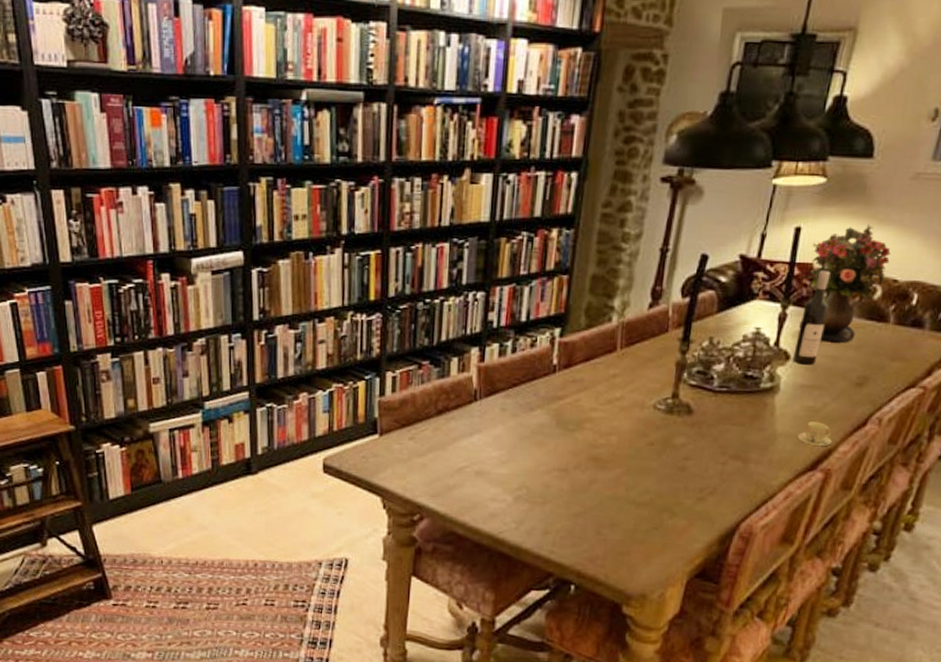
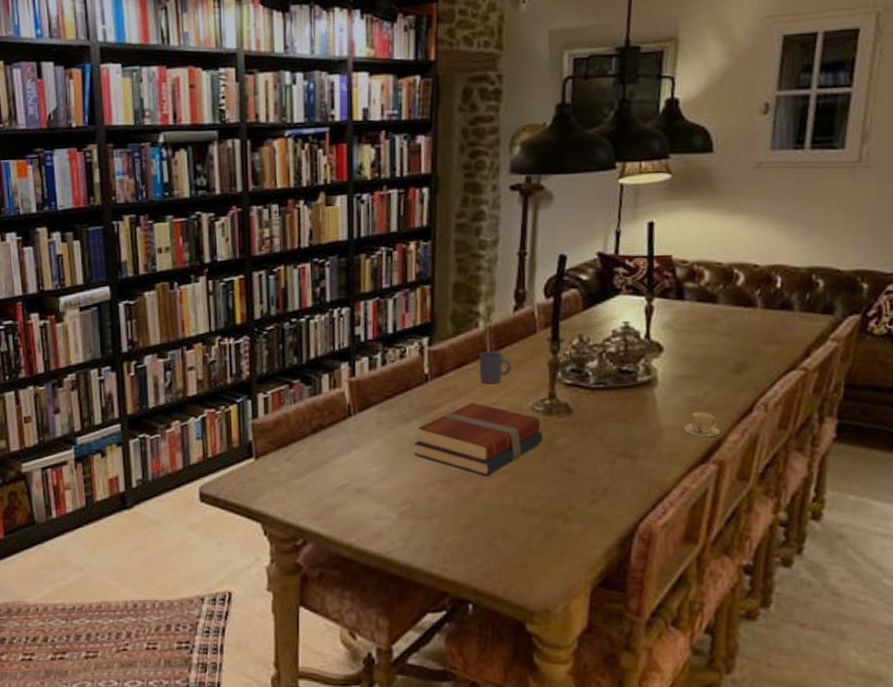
books: none [534,396,661,468] -> present [413,402,543,476]
mug: none [607,347,640,380] -> present [479,351,512,384]
bottle: present [793,271,831,365] -> none [666,261,695,355]
bouquet: present [798,223,891,343] -> none [666,213,747,331]

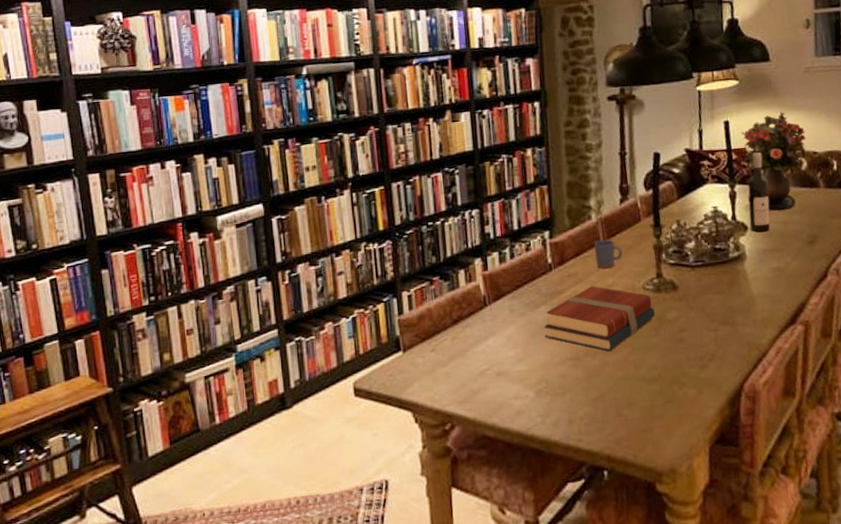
bouquet: none [666,213,747,331] -> present [741,111,806,211]
bottle: none [666,261,695,355] -> present [748,152,771,233]
cup and saucer: present [684,412,721,436] -> none [772,280,803,301]

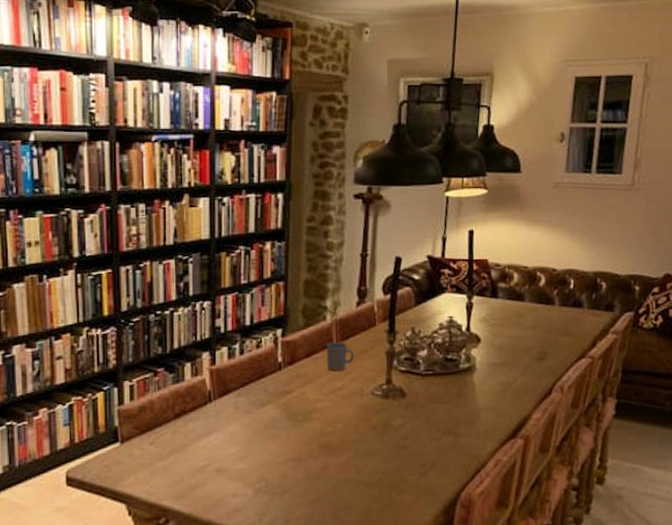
books: present [544,286,655,352] -> none [268,388,381,454]
bouquet: present [741,111,806,211] -> none [483,224,547,325]
bottle: present [748,152,771,233] -> none [483,265,506,346]

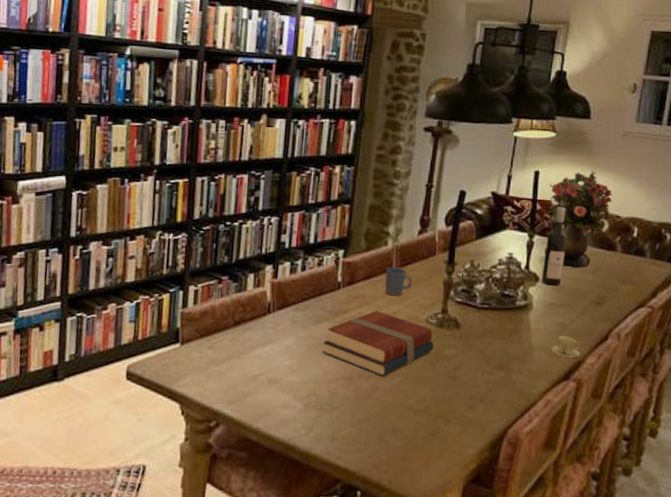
books: none [268,388,381,454] -> present [321,310,434,377]
bouquet: none [483,224,547,325] -> present [543,170,612,268]
bottle: none [483,265,506,346] -> present [541,207,568,286]
cup and saucer: none [497,394,527,415] -> present [551,336,581,358]

